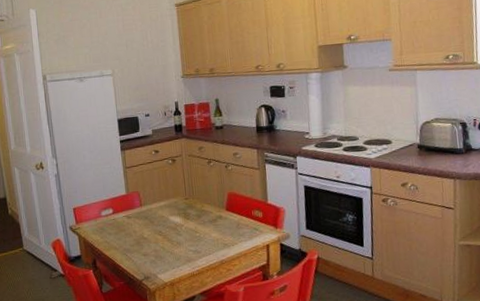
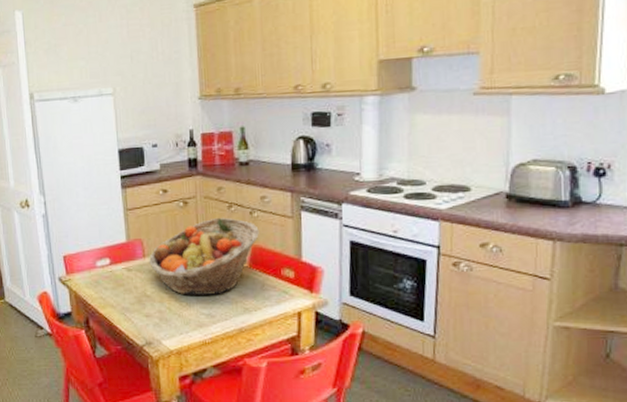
fruit basket: none [145,171,233,236] -> present [149,217,259,295]

